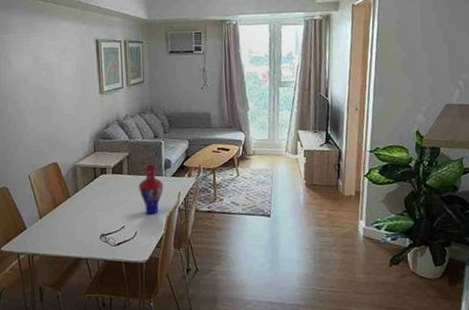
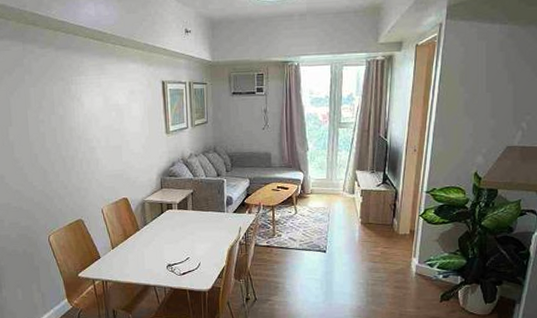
vase: present [139,164,164,214] -> none [202,201,226,247]

